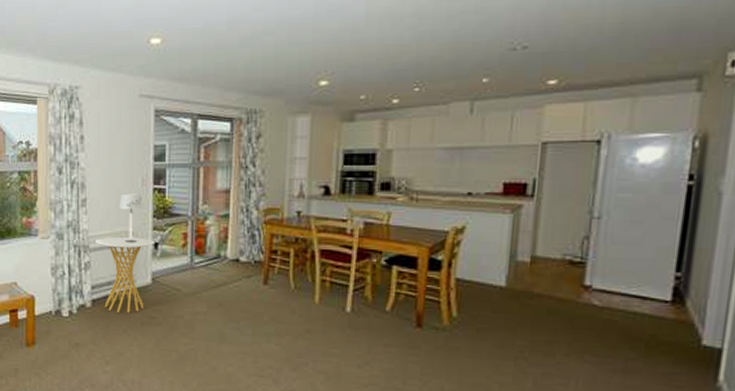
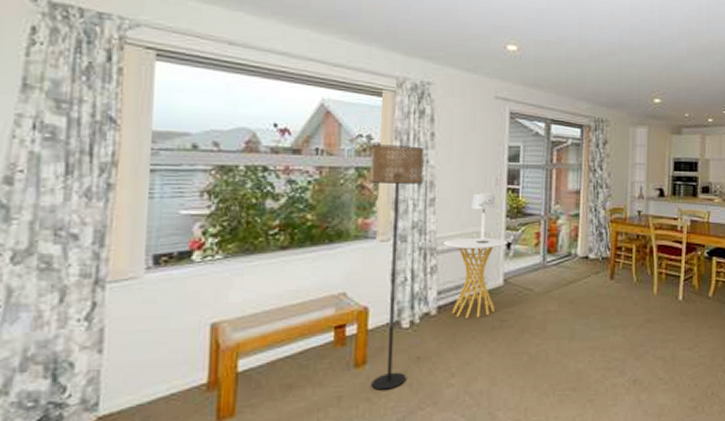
floor lamp: none [31,150,75,369] -> present [371,144,424,390]

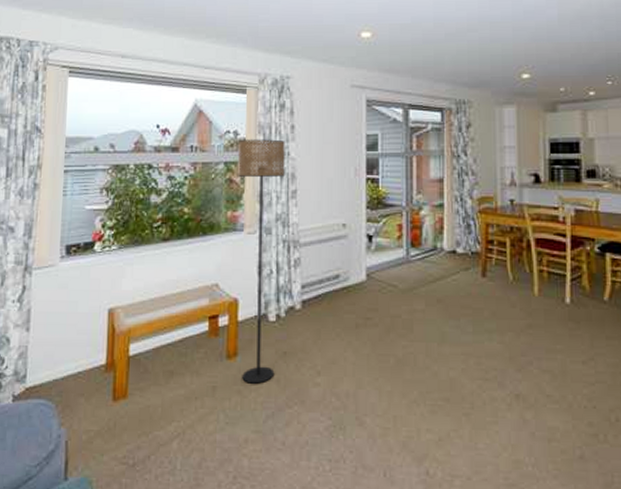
side table: present [442,237,508,318] -> none [305,229,370,314]
table lamp: present [471,193,497,244] -> none [332,184,357,237]

